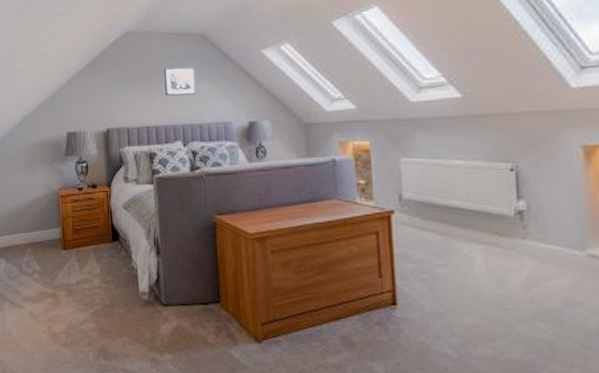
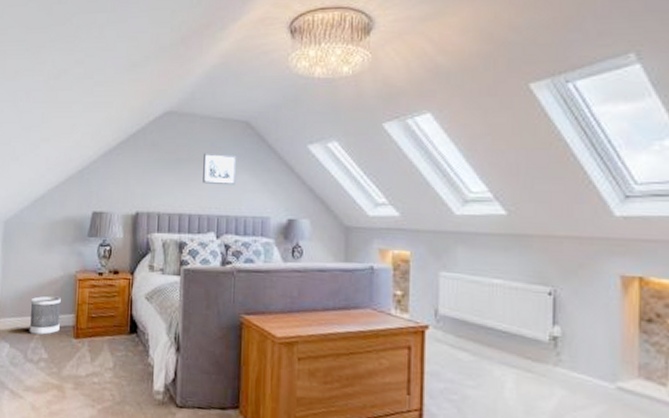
wastebasket: none [20,213,48,249] -> present [29,295,61,335]

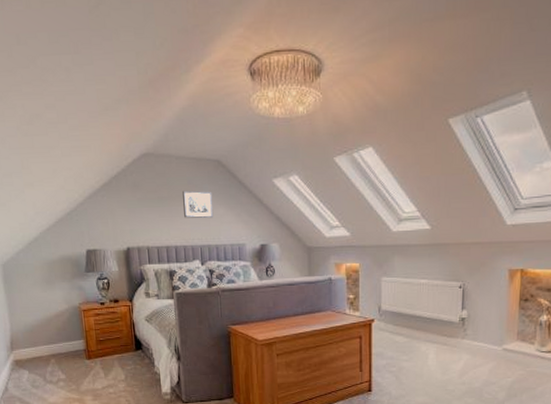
wastebasket: present [29,295,61,335] -> none [41,326,72,360]

